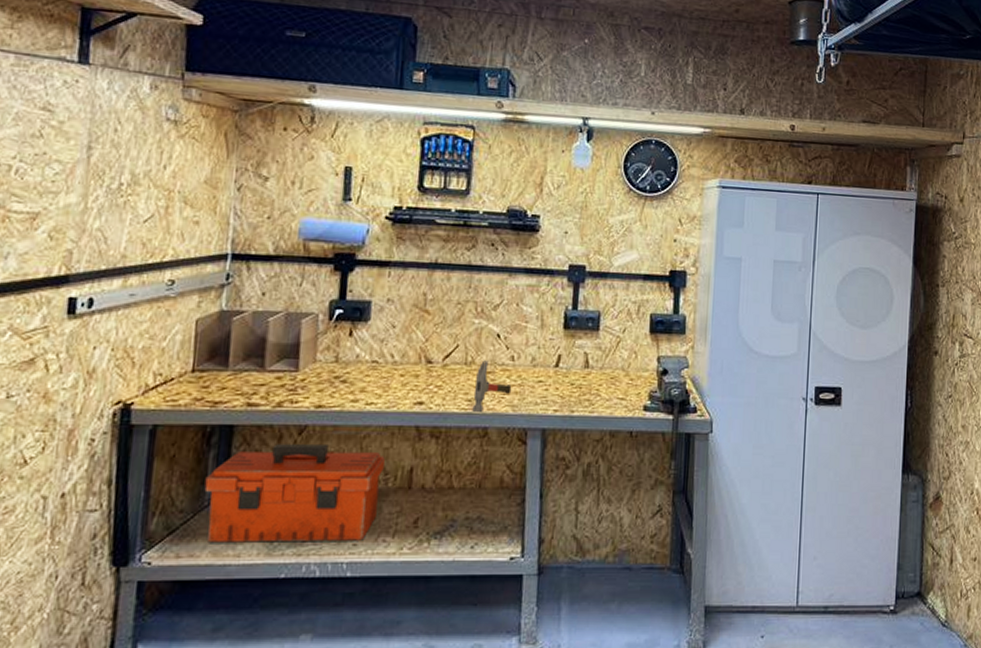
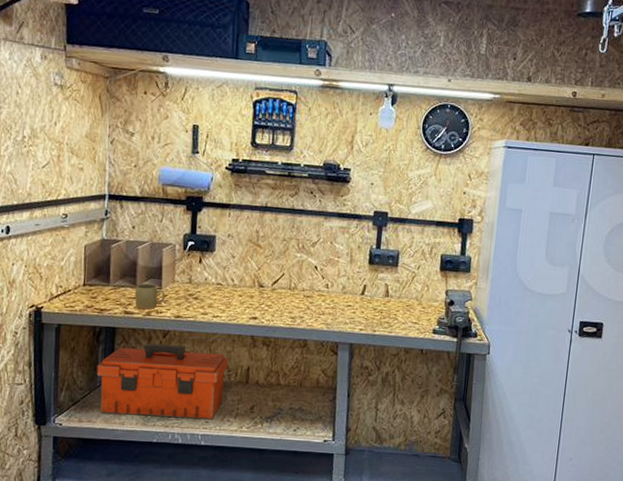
mug: none [261,365,303,400] -> present [134,283,165,310]
hammer: present [472,360,512,413] -> none [295,287,326,329]

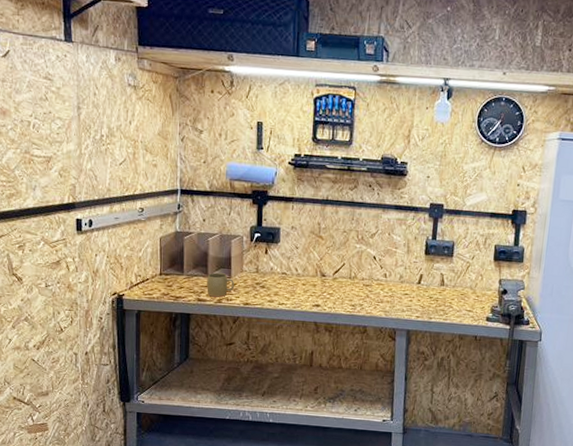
toolbox: present [96,343,228,419] -> none [174,328,293,399]

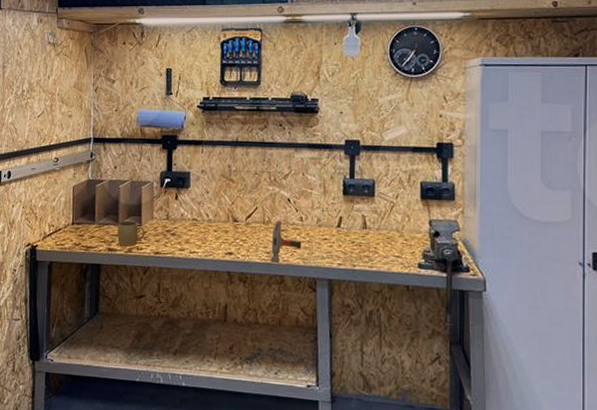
hammer: none [355,276,385,316] -> present [271,220,302,264]

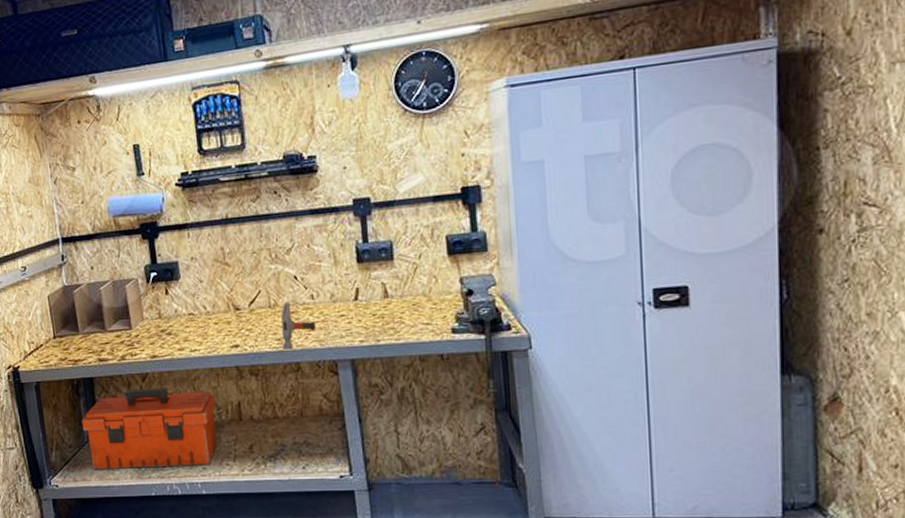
toolbox: none [84,280,206,359] -> present [81,387,217,470]
mug: present [117,220,145,247] -> none [105,325,137,355]

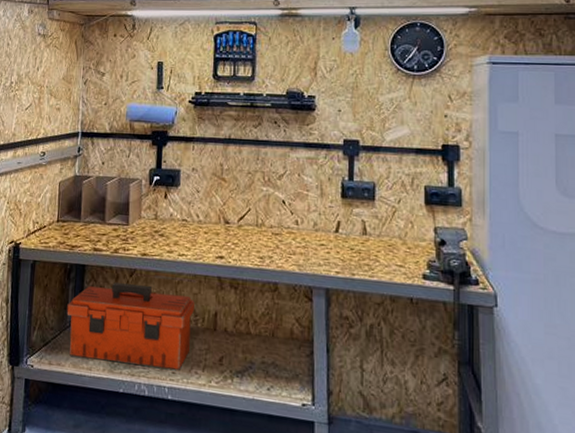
hammer: present [281,301,316,351] -> none [264,223,297,270]

